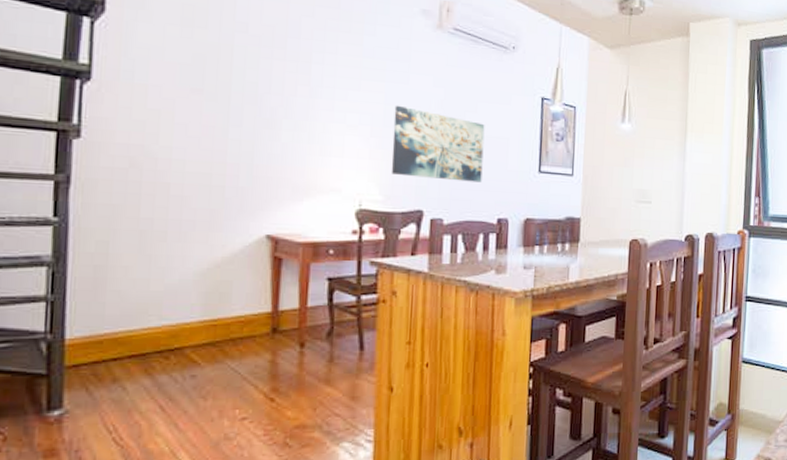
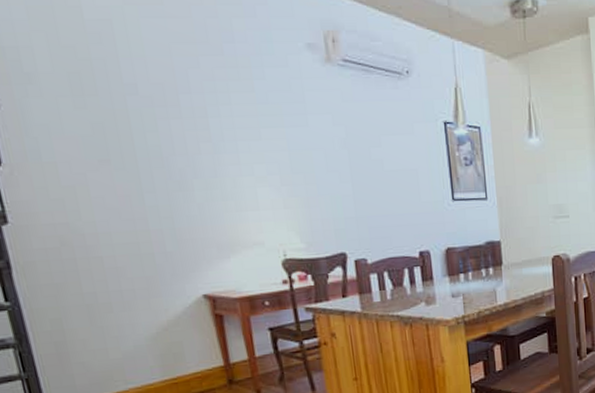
wall art: present [391,105,485,183] -> none [299,149,398,221]

